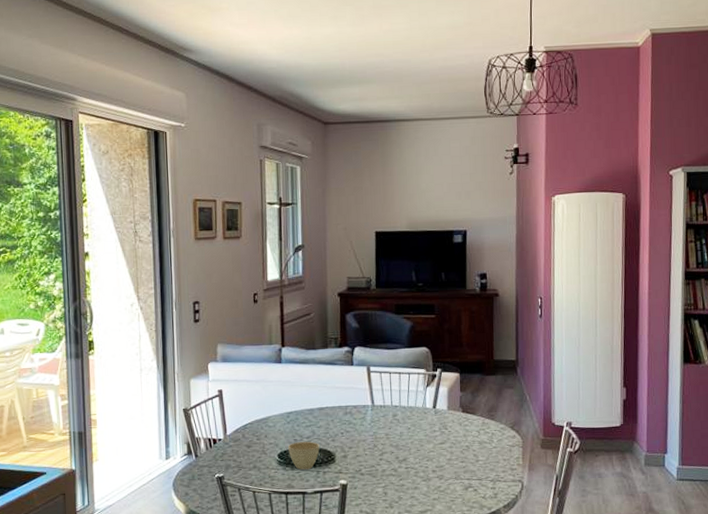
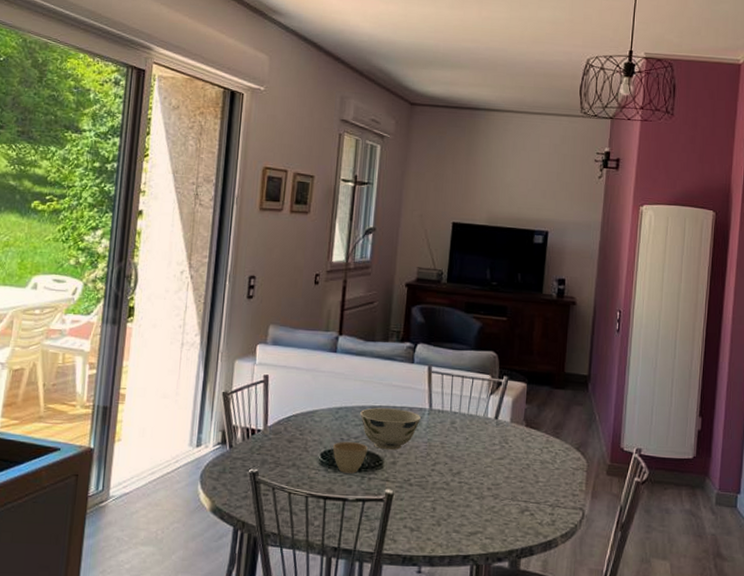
bowl: none [309,408,365,446] -> present [360,408,421,451]

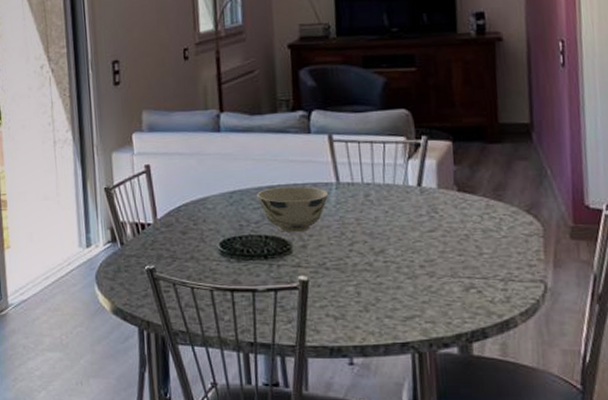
cup: present [333,442,368,474] -> none [232,227,272,262]

